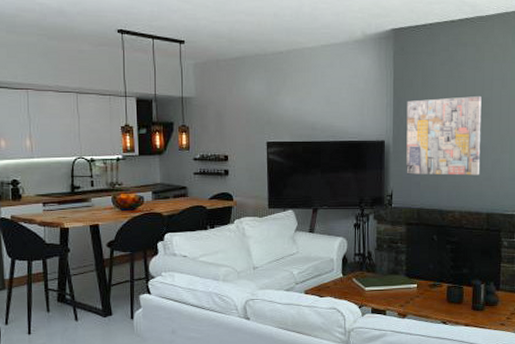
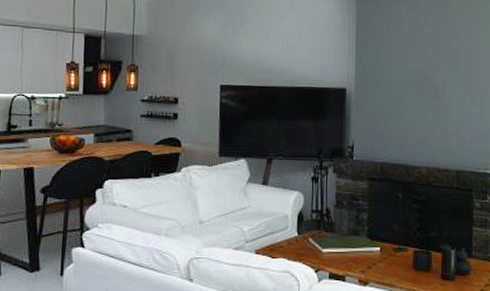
wall art: present [406,95,482,176] -> none [369,44,449,129]

